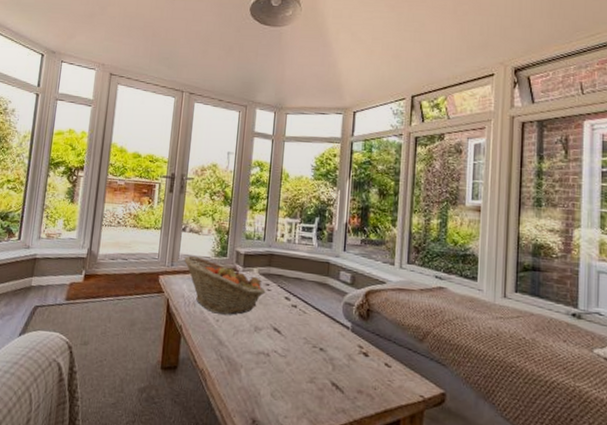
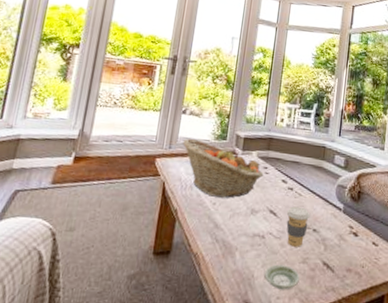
saucer: none [271,383,308,410] -> present [264,264,300,290]
coffee cup: none [291,324,316,366] -> present [286,206,311,247]

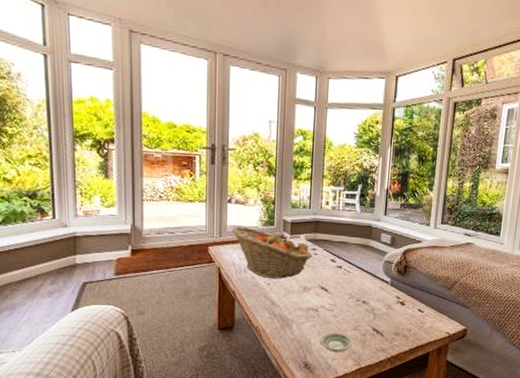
coffee cup: present [286,206,311,247] -> none [337,282,360,317]

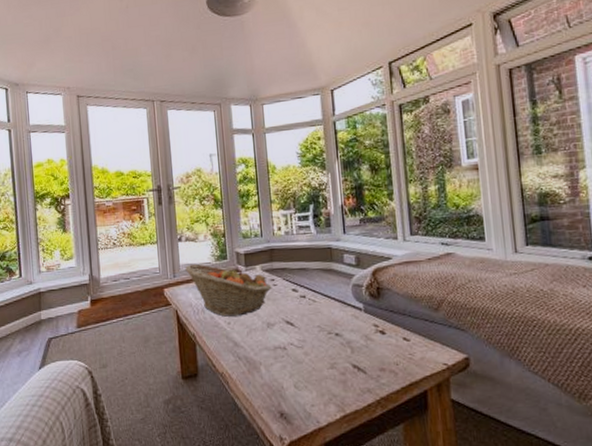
saucer: present [320,332,352,353] -> none [294,373,331,398]

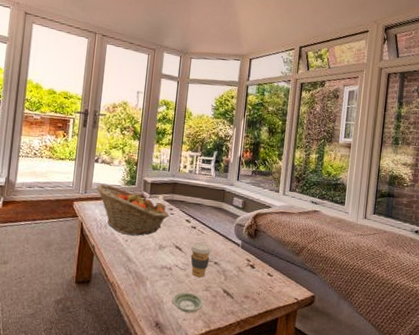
saucer: none [294,373,331,398] -> present [172,292,203,313]
coffee cup: none [303,313,330,354] -> present [190,242,212,278]

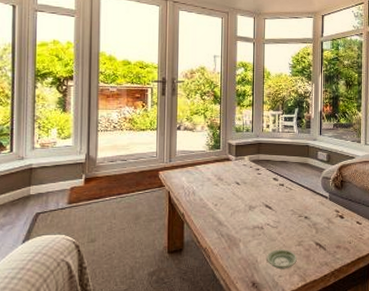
fruit basket: present [97,184,170,236] -> none [181,151,257,199]
coffee cup: present [190,242,212,278] -> none [280,199,301,233]

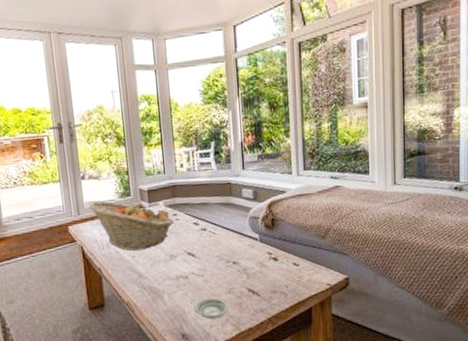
fruit basket: none [181,151,257,199] -> present [89,201,175,251]

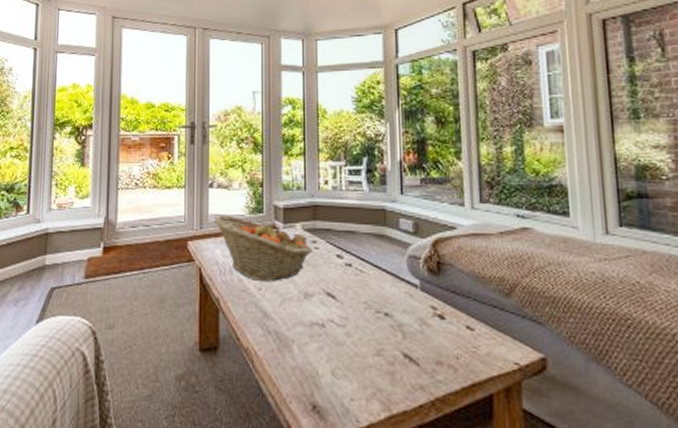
saucer: present [194,298,228,319] -> none [331,358,376,390]

